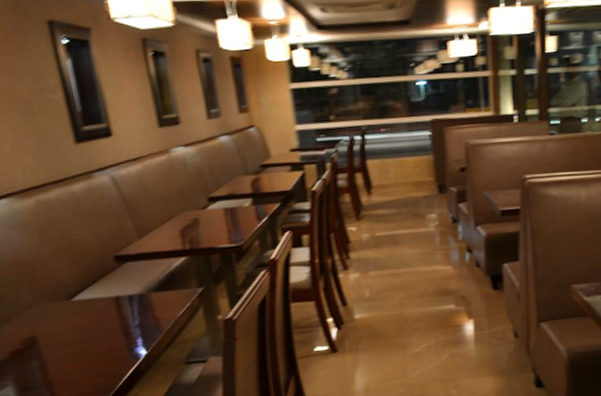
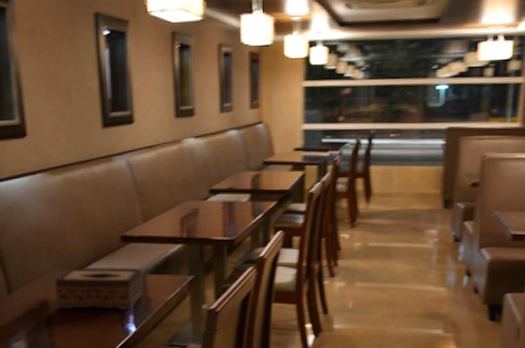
tissue box: none [42,287,150,344] -> present [55,266,144,310]

